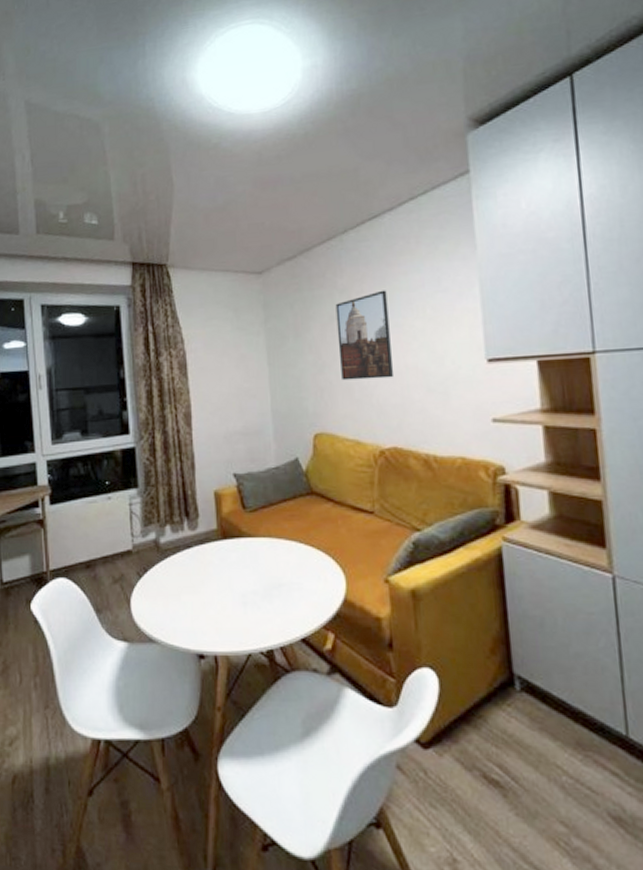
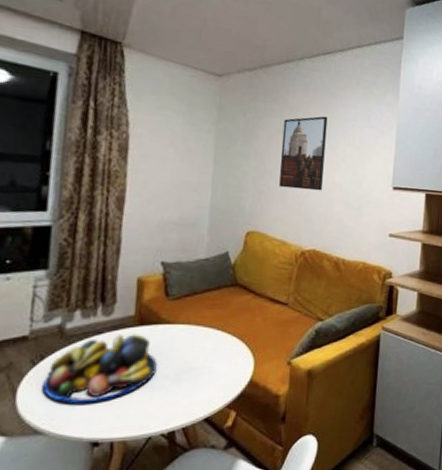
fruit bowl: none [149,547,246,616] -> present [42,334,157,404]

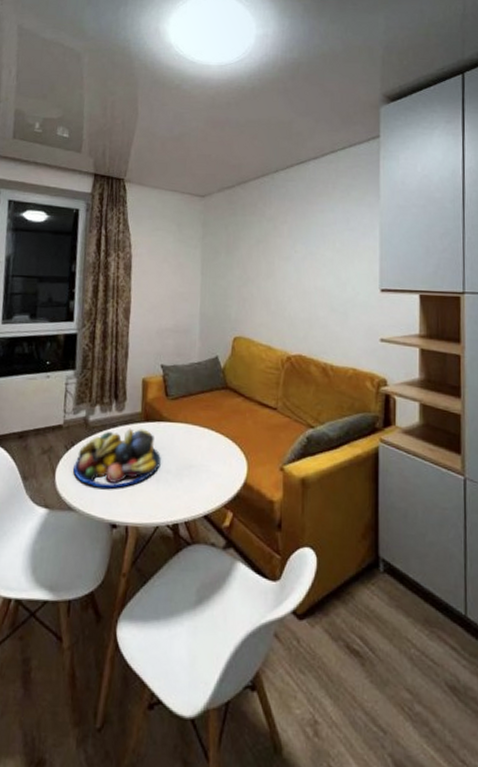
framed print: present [279,116,328,191] -> none [261,223,305,296]

